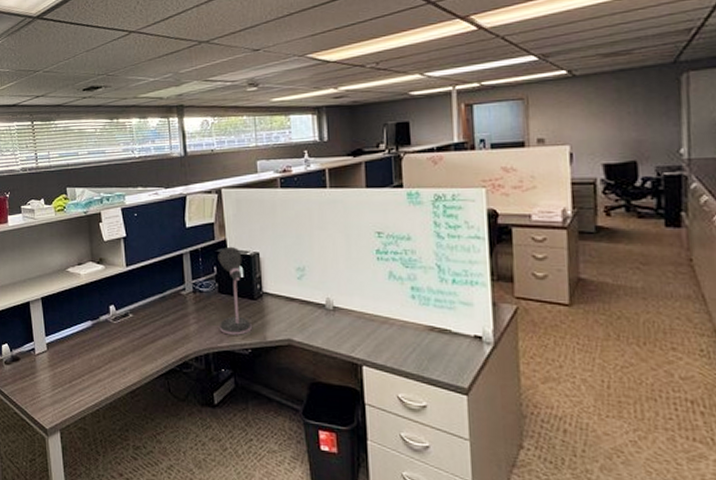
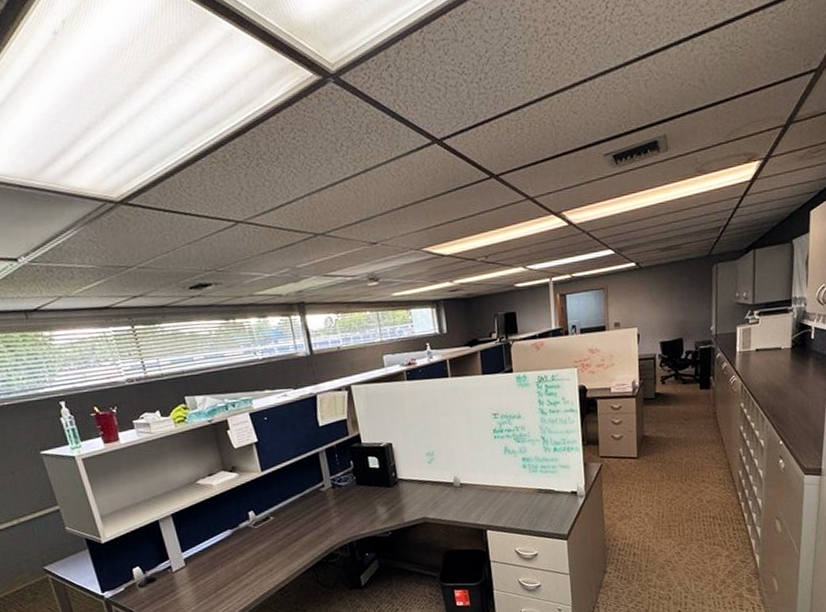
desk lamp: present [218,246,252,335] -> none [353,440,390,522]

